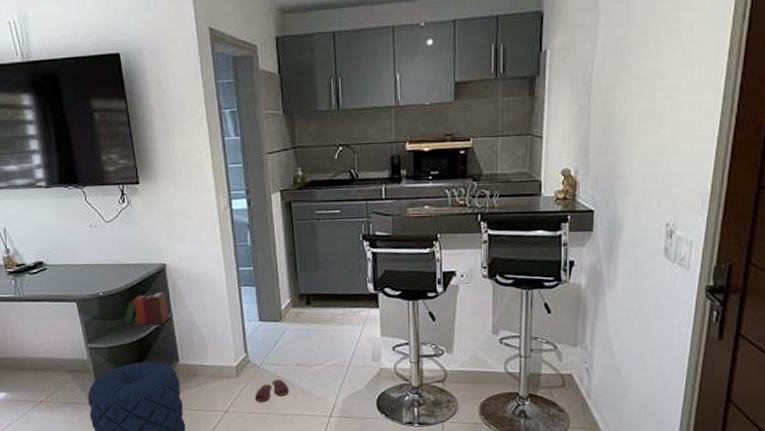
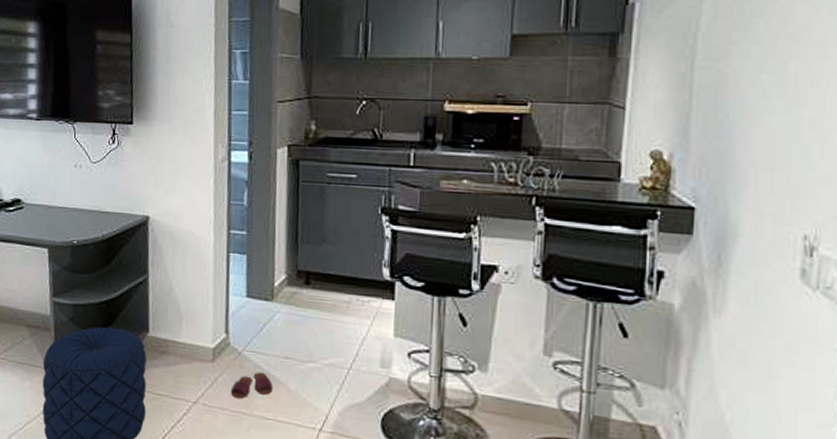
books: present [124,291,169,325] -> none [95,246,146,287]

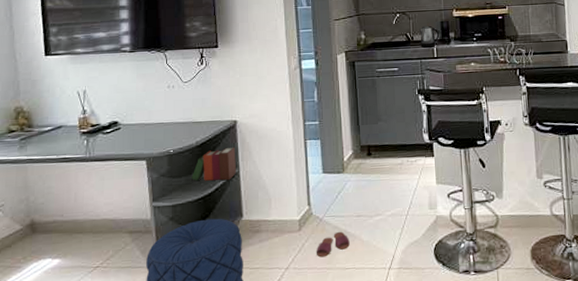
books: none [95,246,146,287] -> present [192,146,236,181]
kettle: none [391,120,421,152] -> present [419,25,440,48]

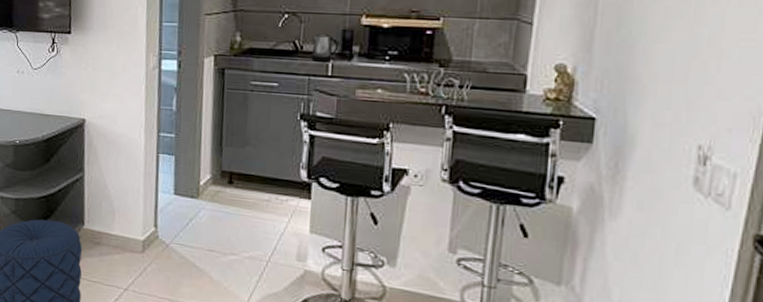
books: present [192,146,236,181] -> none [35,147,82,183]
slippers: present [317,231,350,258] -> none [159,262,197,287]

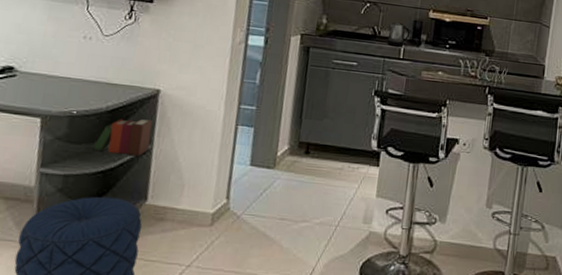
books: none [35,147,82,183] -> present [93,118,153,157]

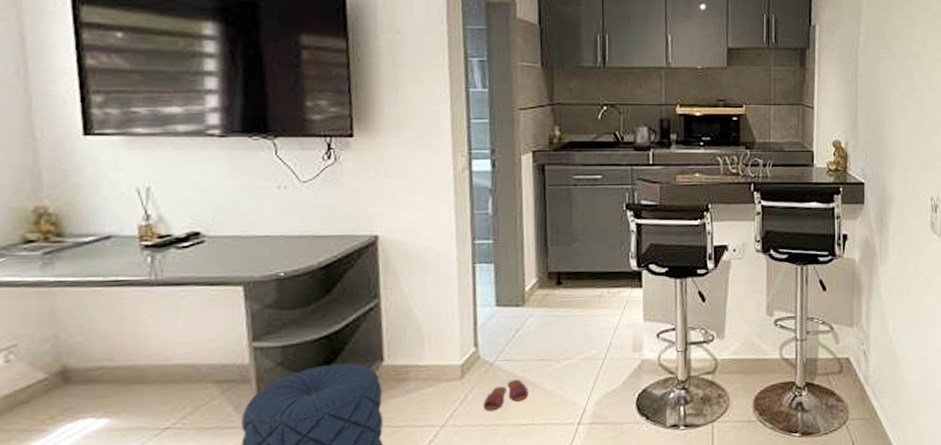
books: present [93,118,153,157] -> none [311,270,376,315]
slippers: none [226,233,267,259] -> present [484,379,529,412]

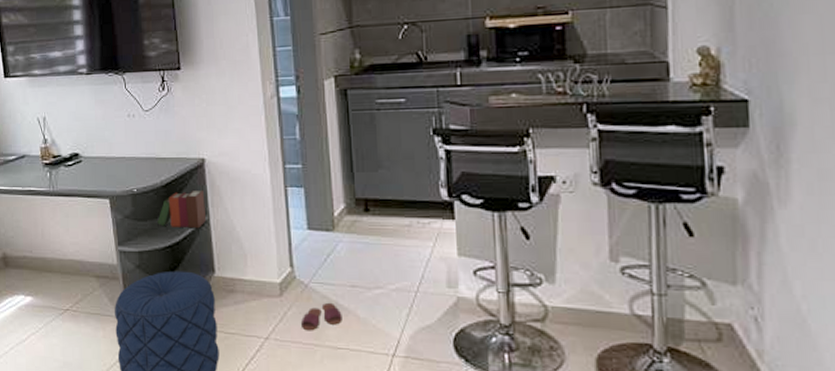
books: none [311,270,376,315] -> present [157,189,206,229]
kettle: present [632,123,658,151] -> none [436,40,465,72]

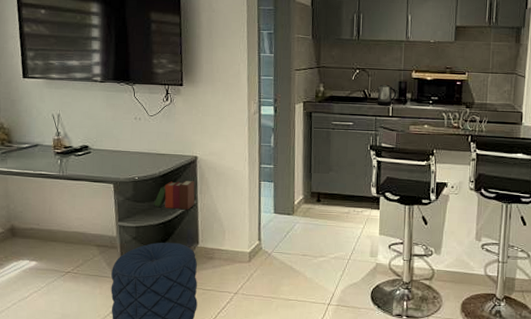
slippers: present [301,302,342,331] -> none [263,266,294,288]
kettle: none [436,40,465,72] -> present [377,84,397,106]

